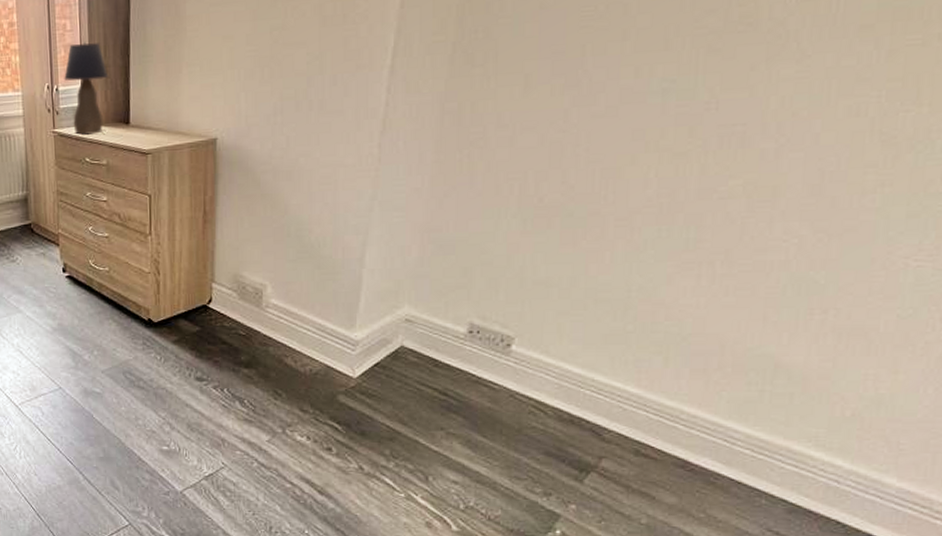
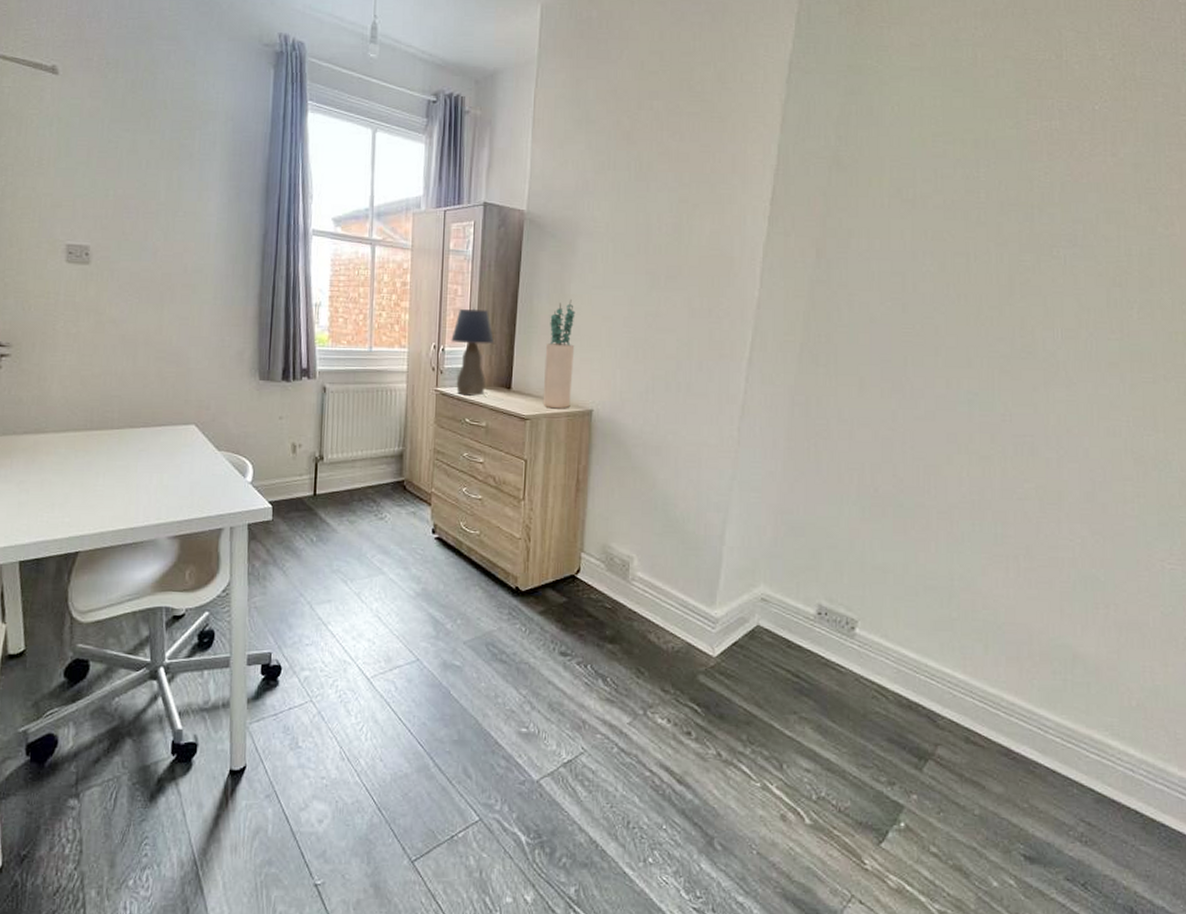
vase: none [163,21,194,141] -> present [542,299,576,409]

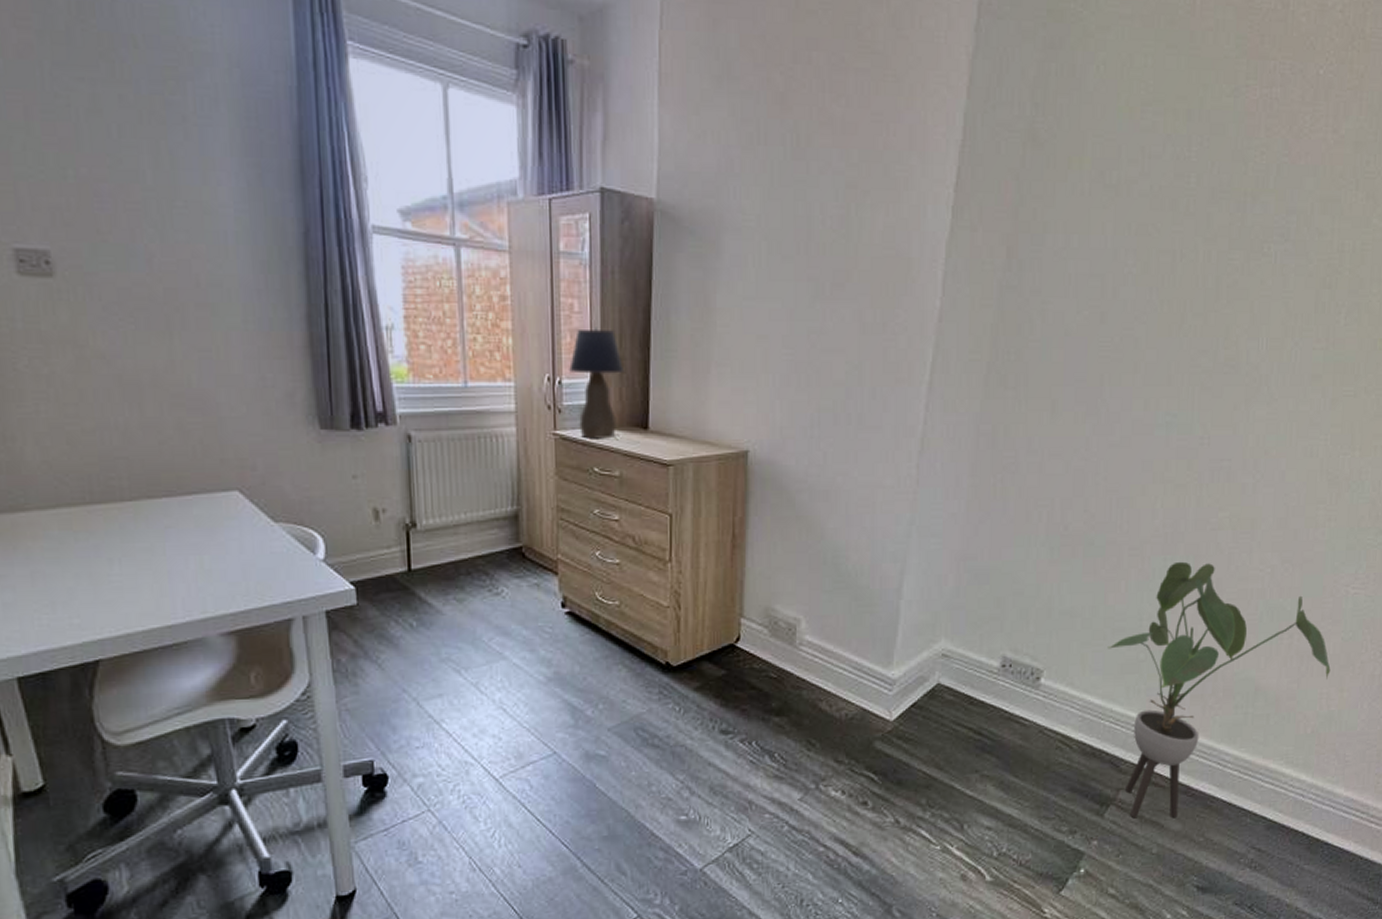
vase: present [542,299,576,409] -> none [687,314,724,451]
house plant: none [920,527,1152,779] -> present [1107,561,1331,819]

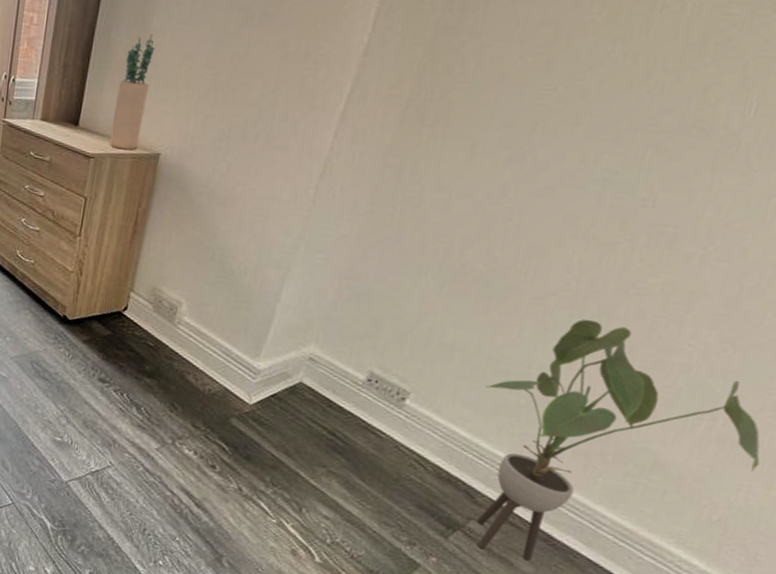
table lamp: present [568,327,625,439] -> none [21,37,67,131]
vase: none [687,314,724,451] -> present [109,34,155,150]

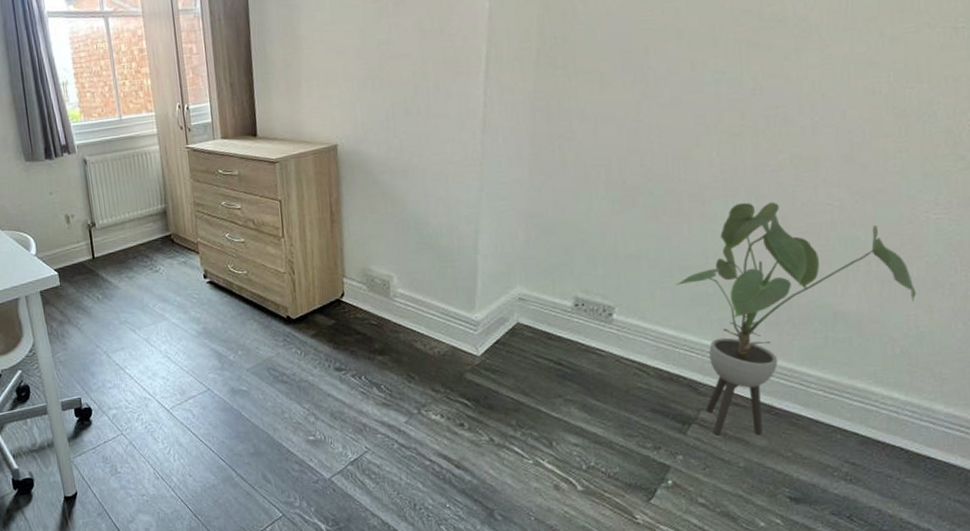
vase: present [109,34,155,150] -> none [284,40,316,149]

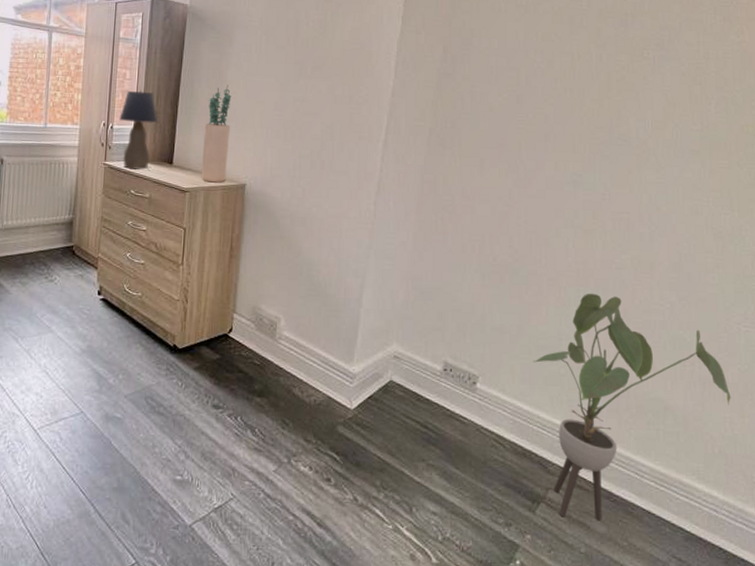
table lamp: none [192,63,236,149] -> present [118,89,159,170]
vase: none [284,40,316,149] -> present [201,85,232,183]

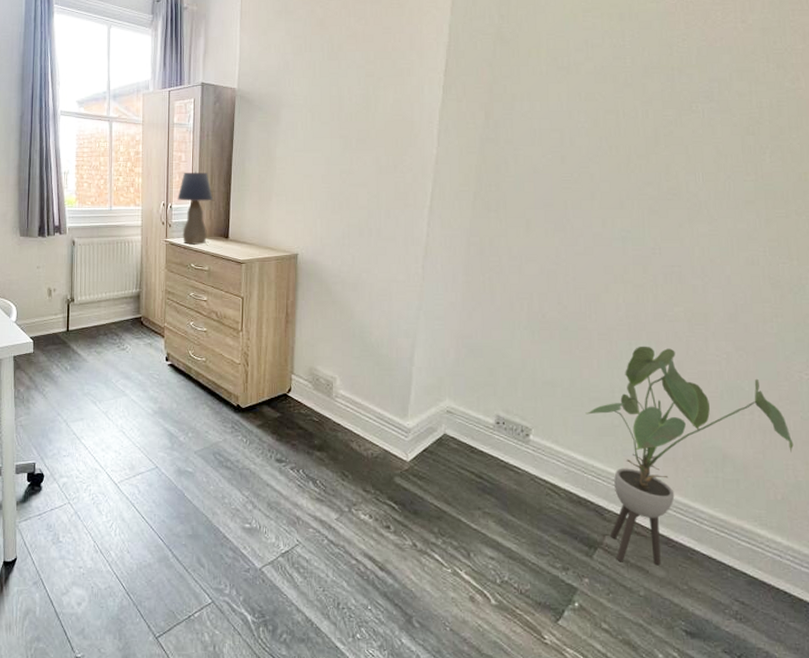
vase: present [201,85,232,183] -> none [255,161,281,254]

